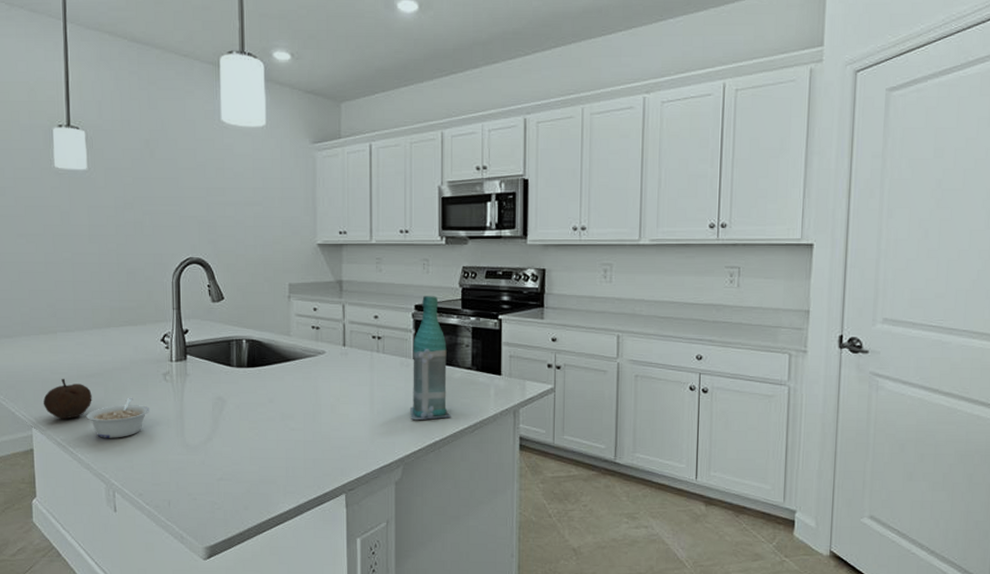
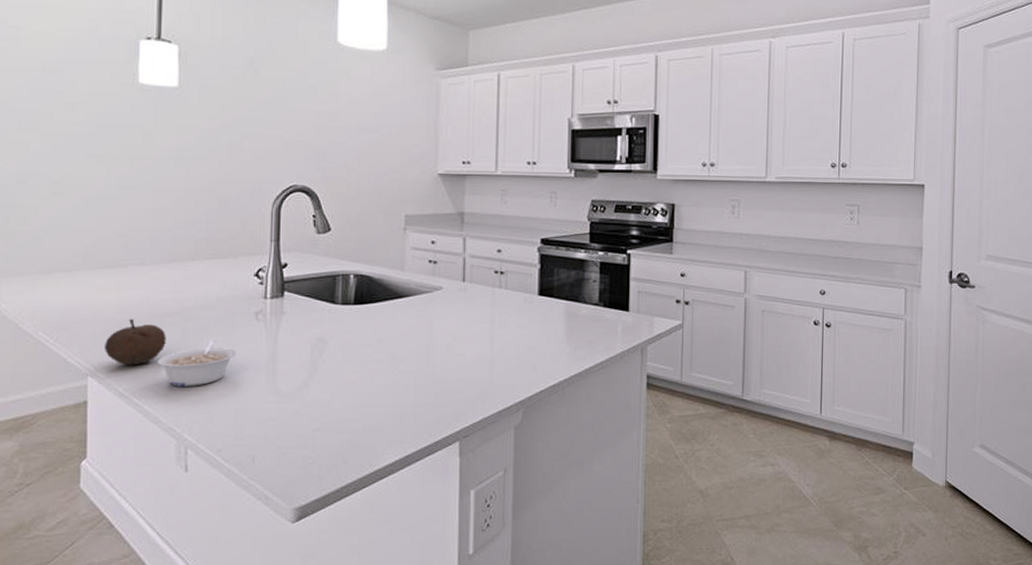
bottle: present [410,296,451,421] -> none [533,229,576,360]

